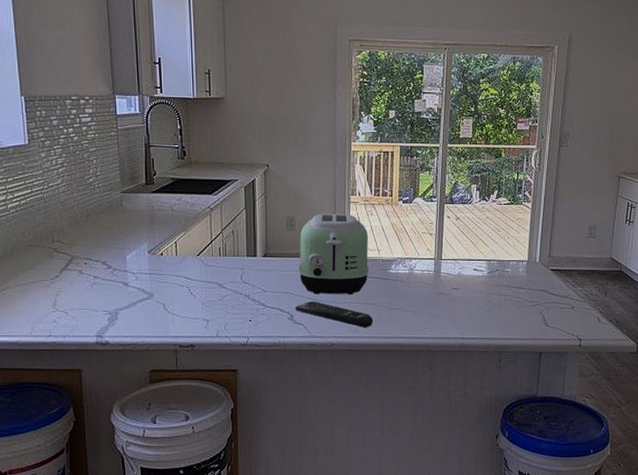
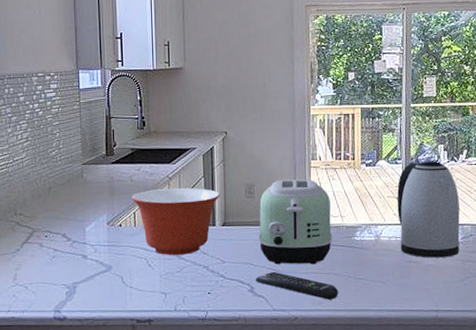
mixing bowl: none [173,219,262,284] -> present [132,188,221,255]
kettle: none [430,200,488,291] -> present [397,161,460,258]

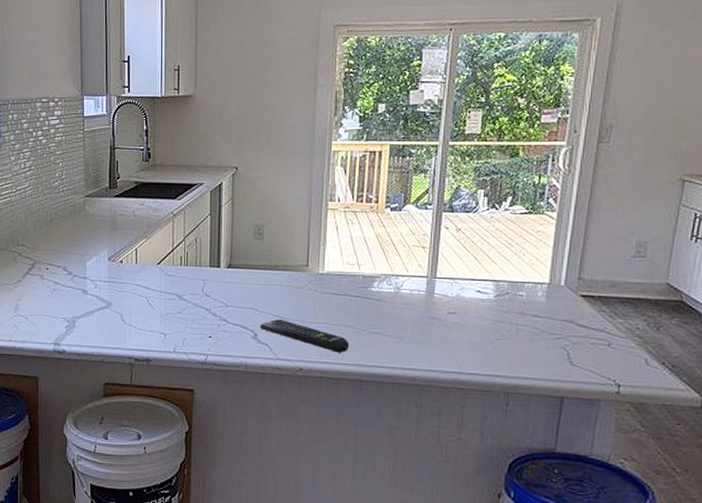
mixing bowl: present [132,188,221,255] -> none [134,226,227,296]
toaster: present [258,179,333,265] -> none [265,222,347,314]
kettle: present [397,161,460,258] -> none [423,207,497,316]

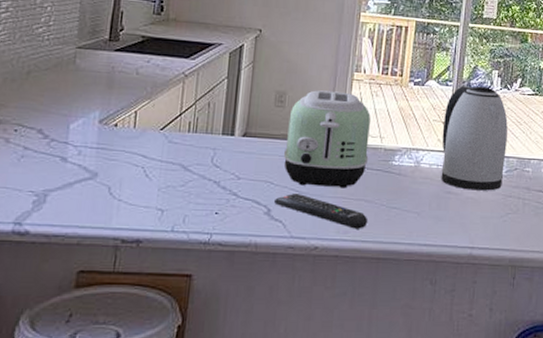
toaster: none [265,222,347,314] -> present [283,90,371,189]
kettle: none [423,207,497,316] -> present [441,86,508,191]

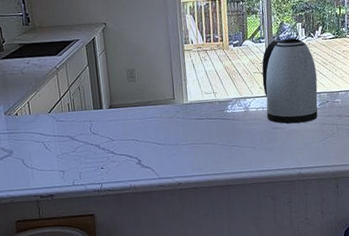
remote control: present [274,192,368,229] -> none [142,145,216,166]
toaster: present [283,90,371,189] -> none [140,61,208,139]

